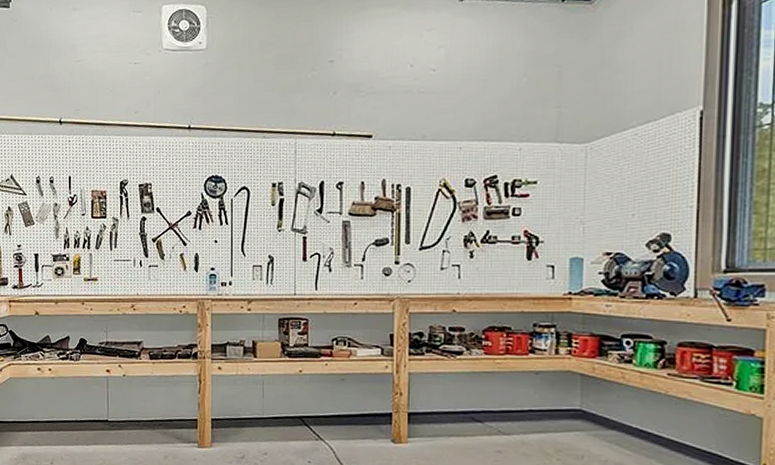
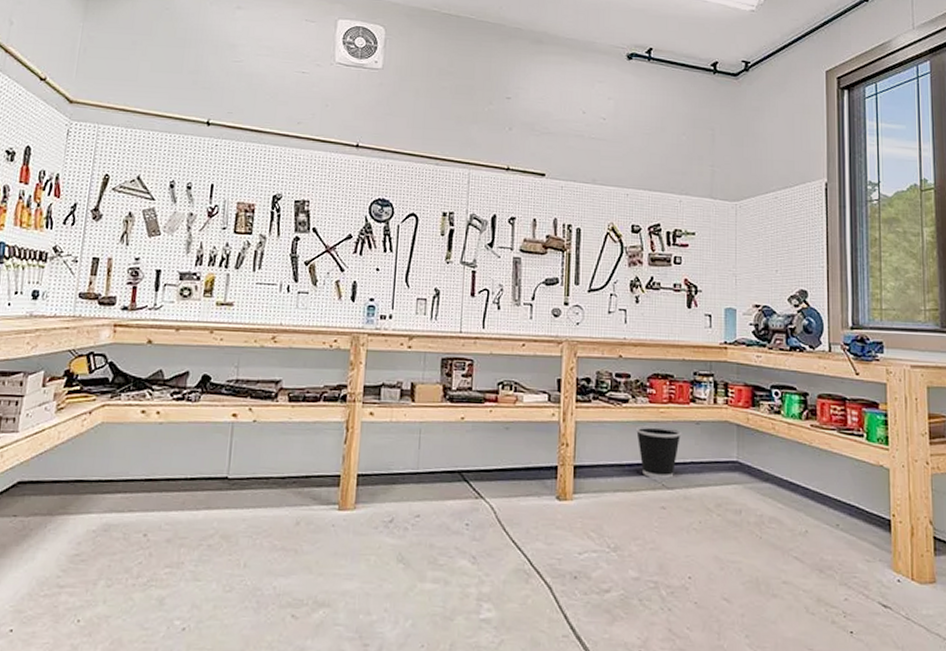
wastebasket: none [470,375,520,426] -> present [635,425,682,480]

